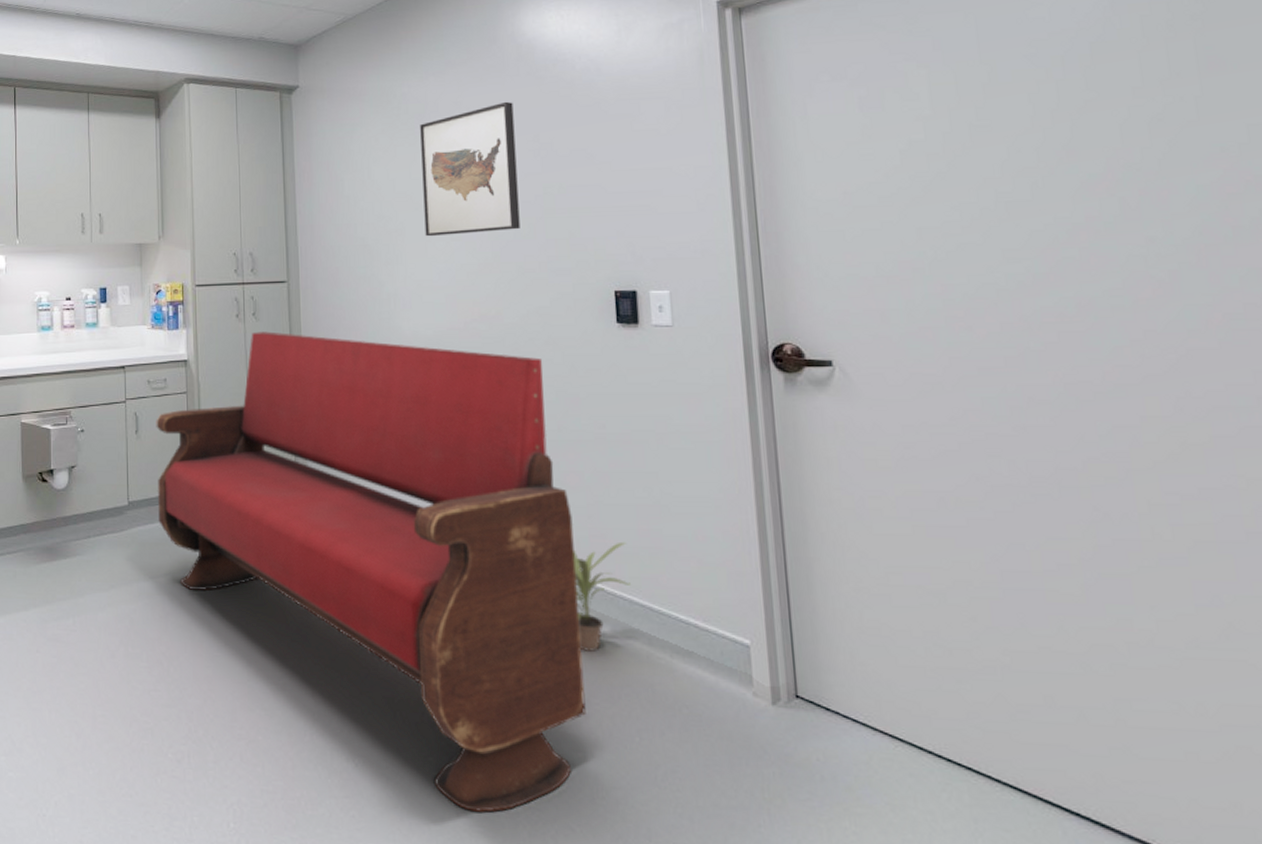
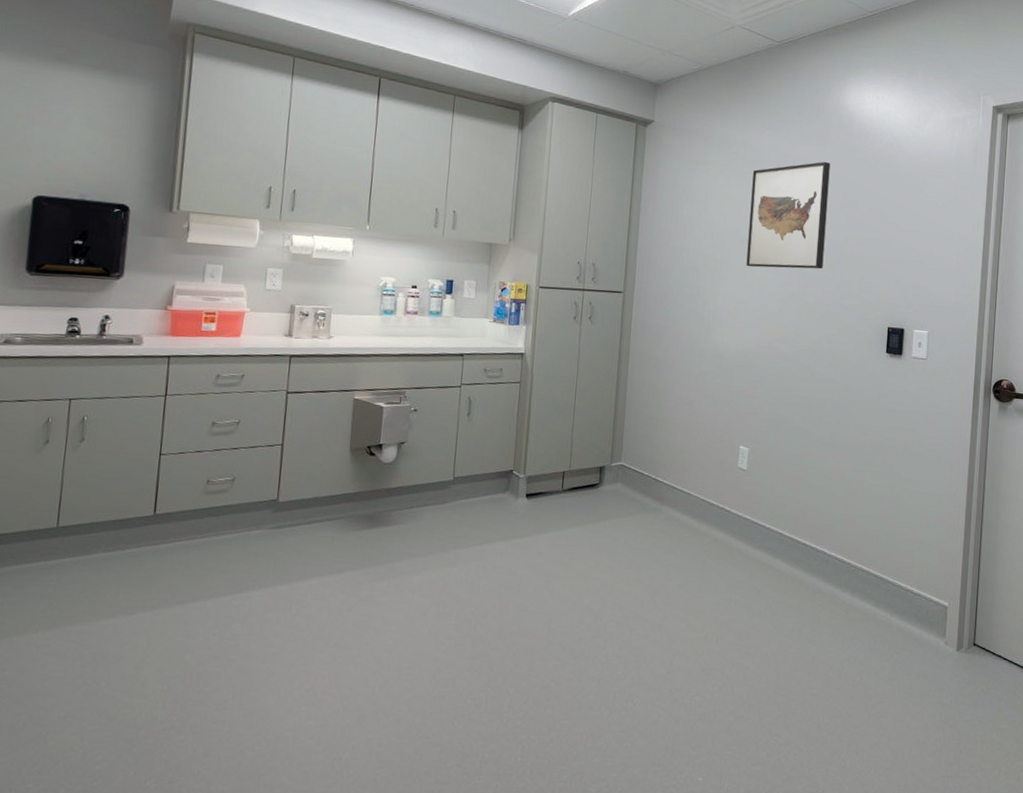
bench: present [156,331,586,812] -> none [481,333,833,739]
potted plant: present [573,541,631,652] -> none [825,526,870,611]

